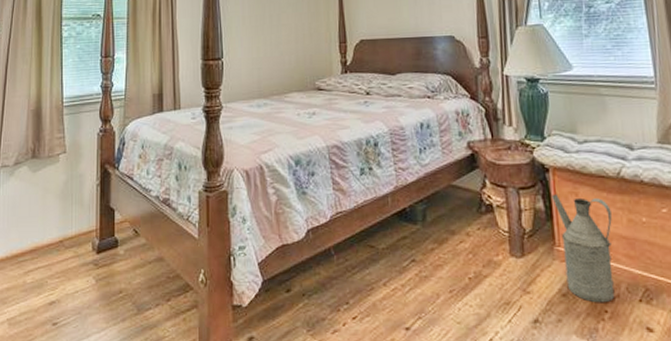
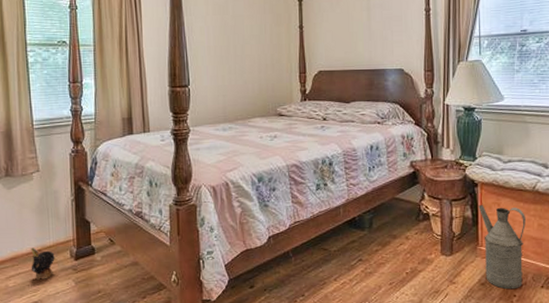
plush toy: none [51,238,76,276] -> present [31,247,55,280]

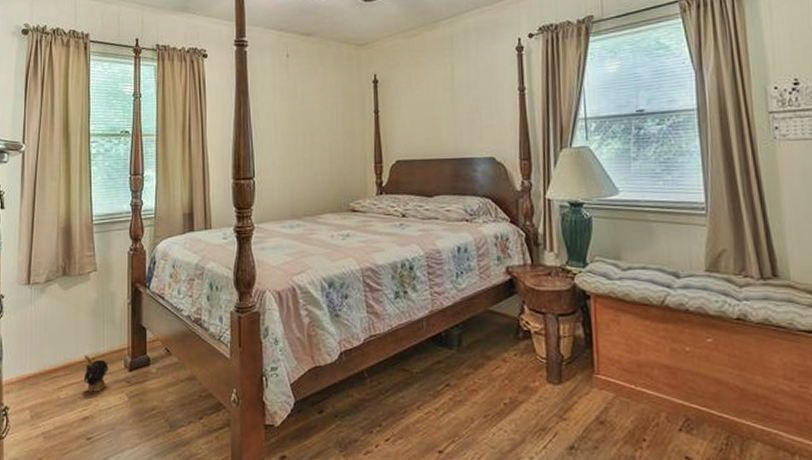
watering can: present [478,204,526,290] -> none [592,321,654,432]

